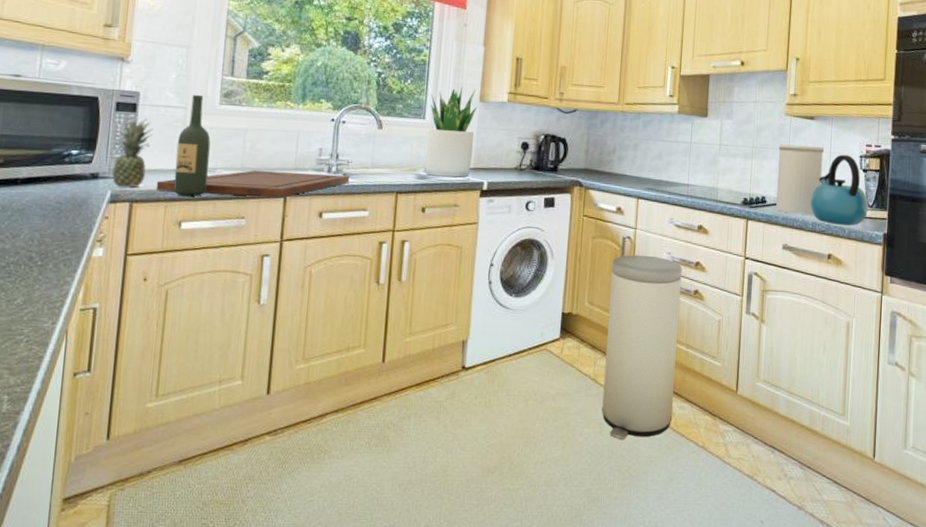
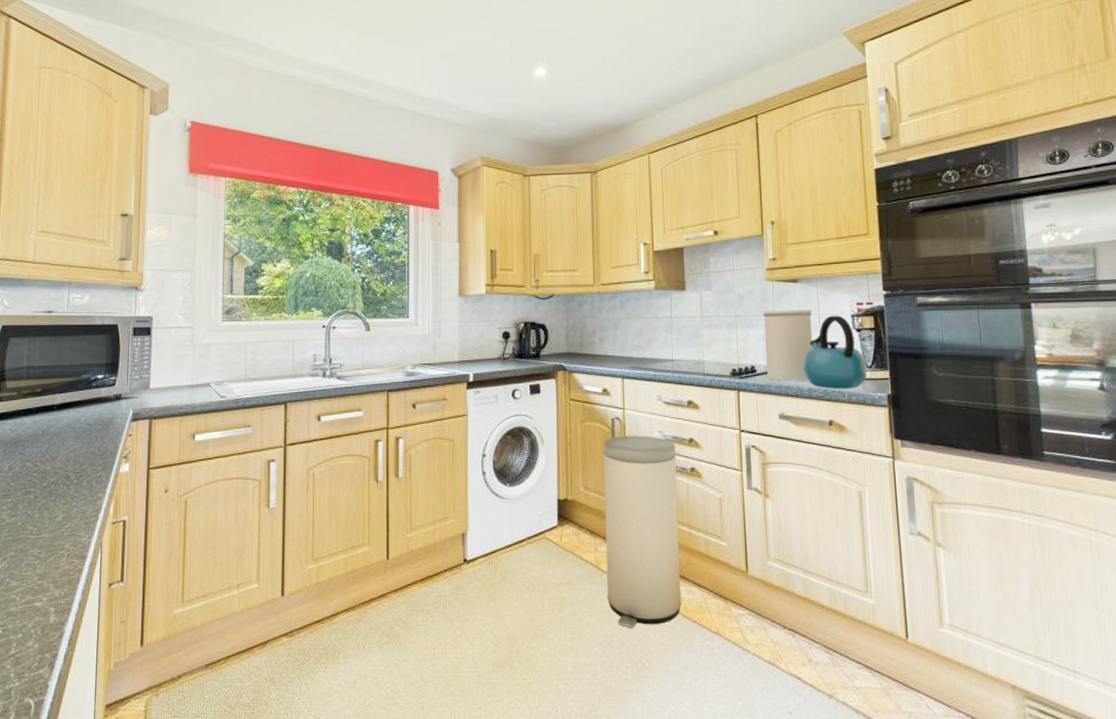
fruit: present [112,116,153,188] -> none [133,339,166,406]
cutting board: present [156,169,350,198] -> none [171,378,343,406]
wine bottle: present [173,94,211,196] -> none [186,314,216,409]
planter: present [424,86,478,178] -> none [411,283,458,372]

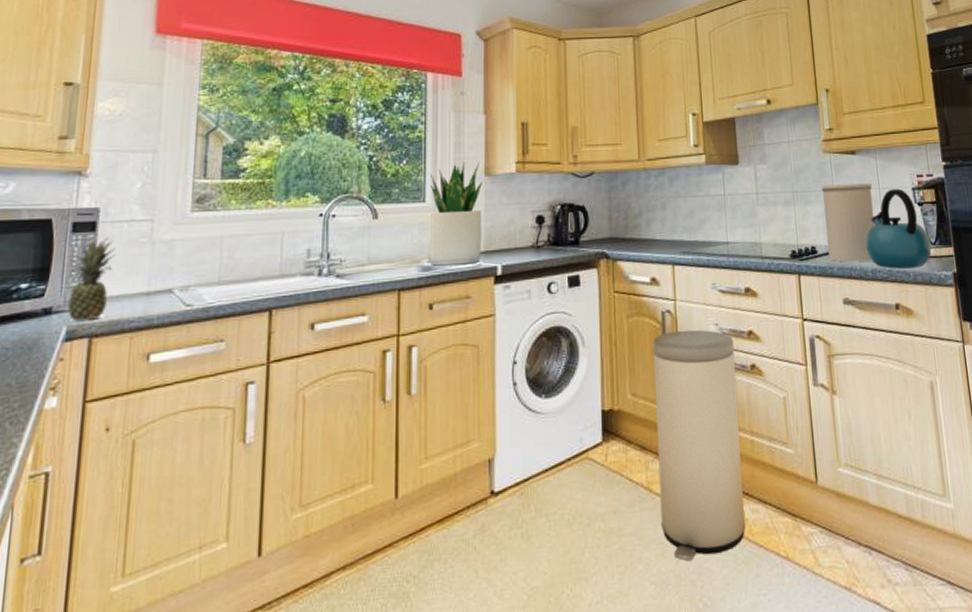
fruit: none [133,339,166,406] -> present [68,237,116,322]
planter: none [411,283,458,372] -> present [428,161,483,266]

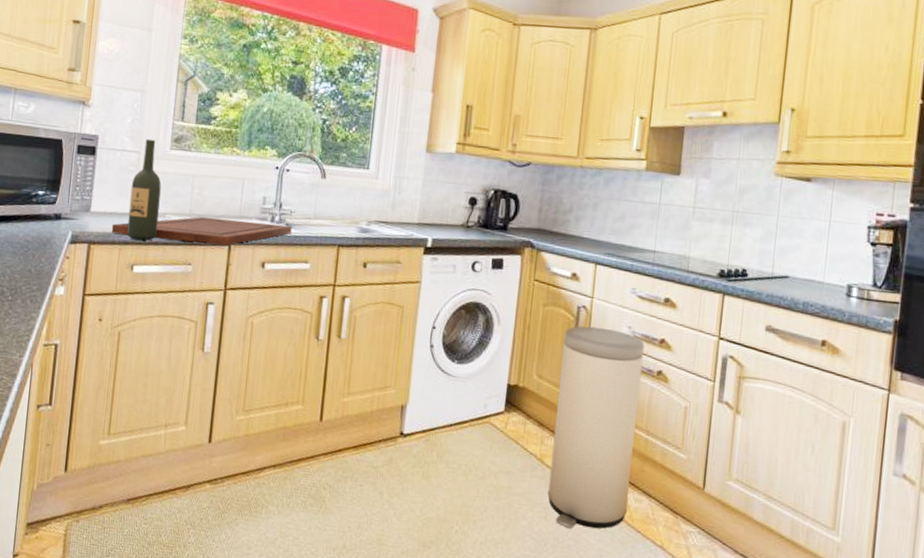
fruit: present [68,237,116,322] -> none [73,159,110,230]
cutting board: none [119,276,344,320] -> present [111,216,292,246]
wine bottle: none [140,203,182,323] -> present [127,138,162,241]
planter: present [428,161,483,266] -> none [367,135,424,233]
canister: present [821,183,875,262] -> none [759,209,823,293]
kettle: present [865,188,932,269] -> none [802,223,877,309]

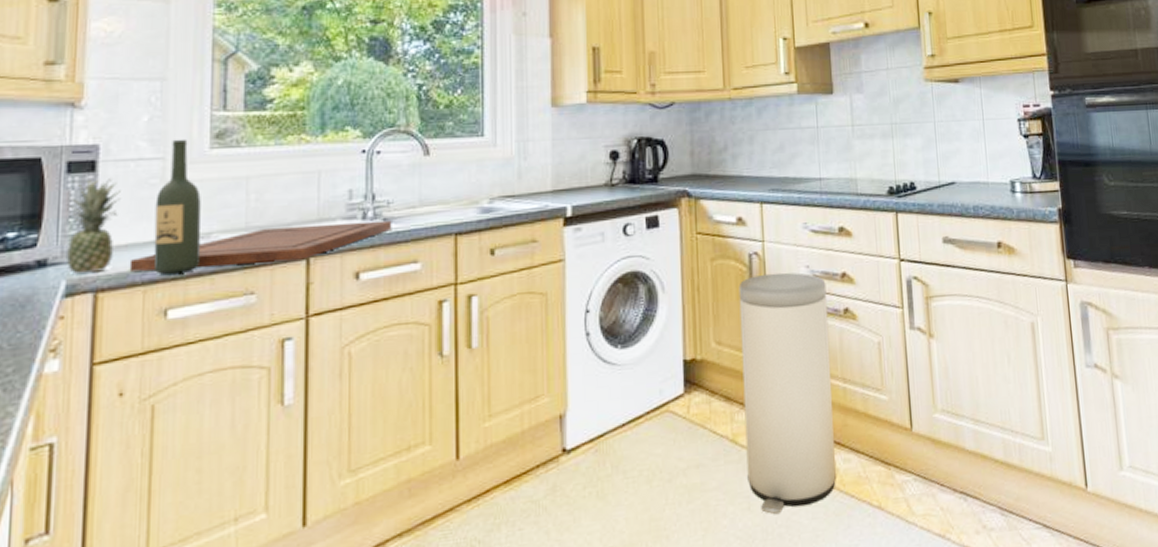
fruit: none [73,159,110,230] -> present [67,178,121,275]

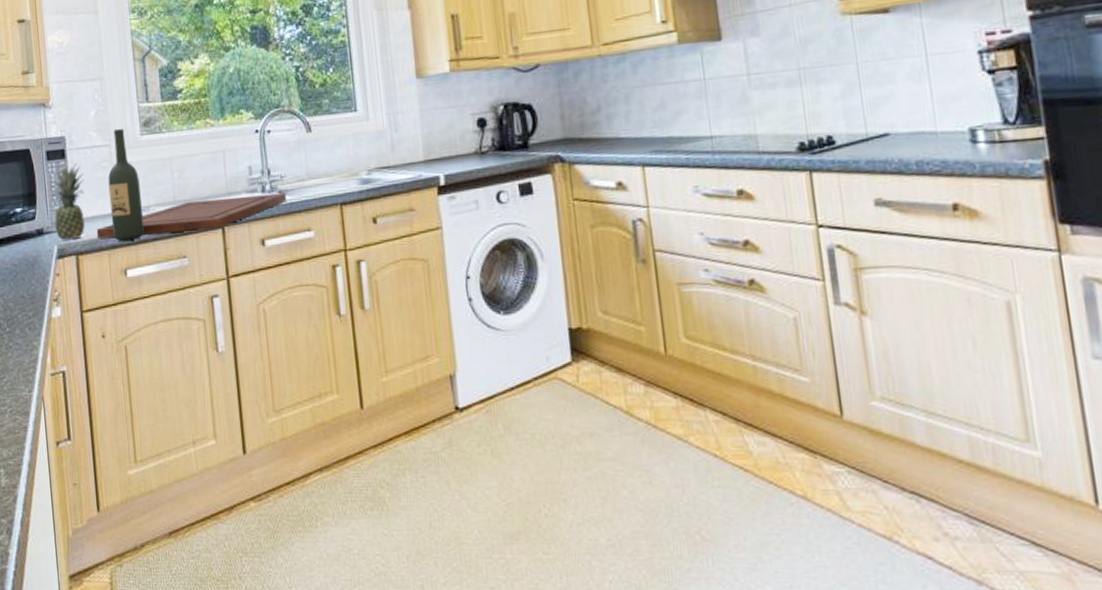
pedal bin: present [738,272,837,515] -> none [623,240,751,492]

